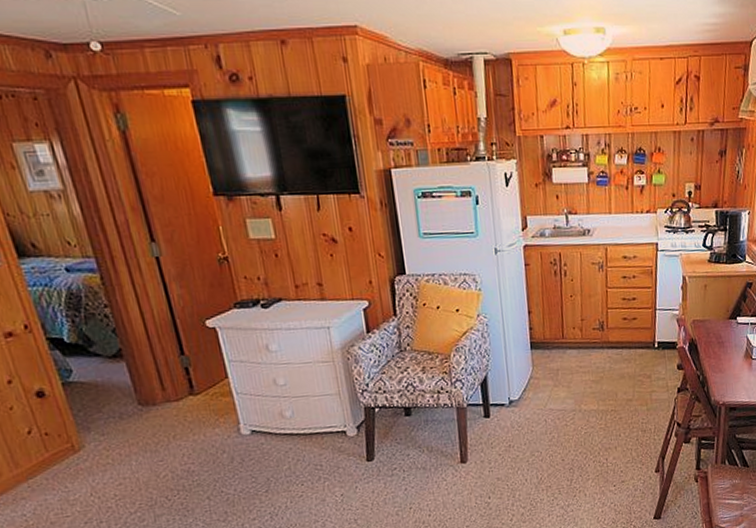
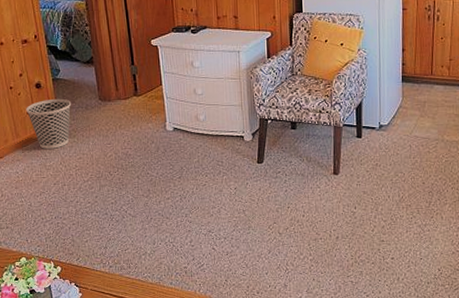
wastebasket: none [25,408,100,479] -> present [26,98,72,149]

